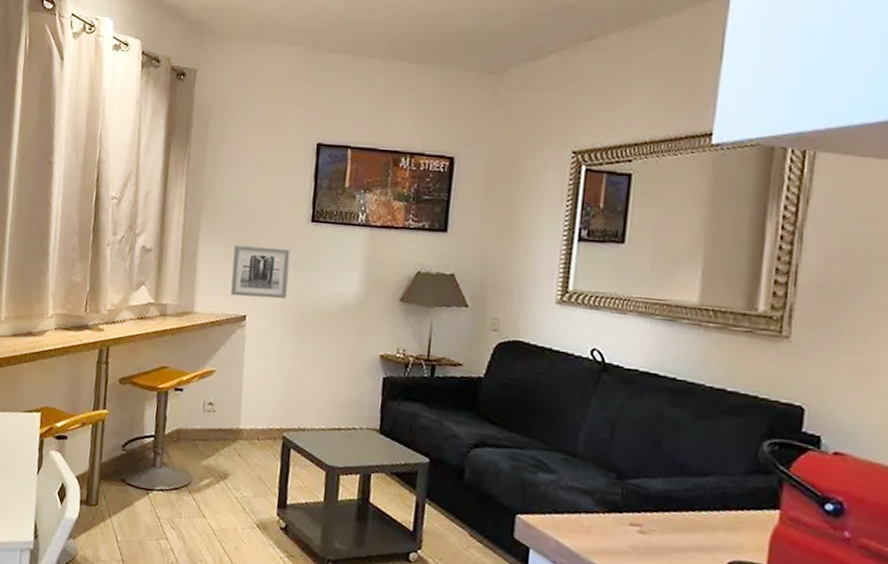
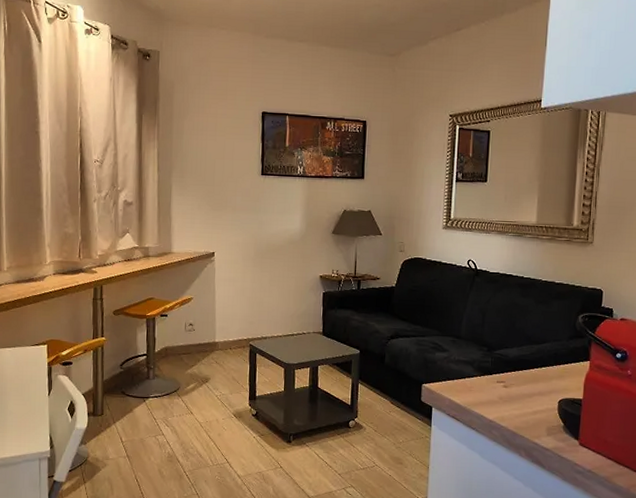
wall art: present [231,245,291,299] -> none [200,196,247,238]

